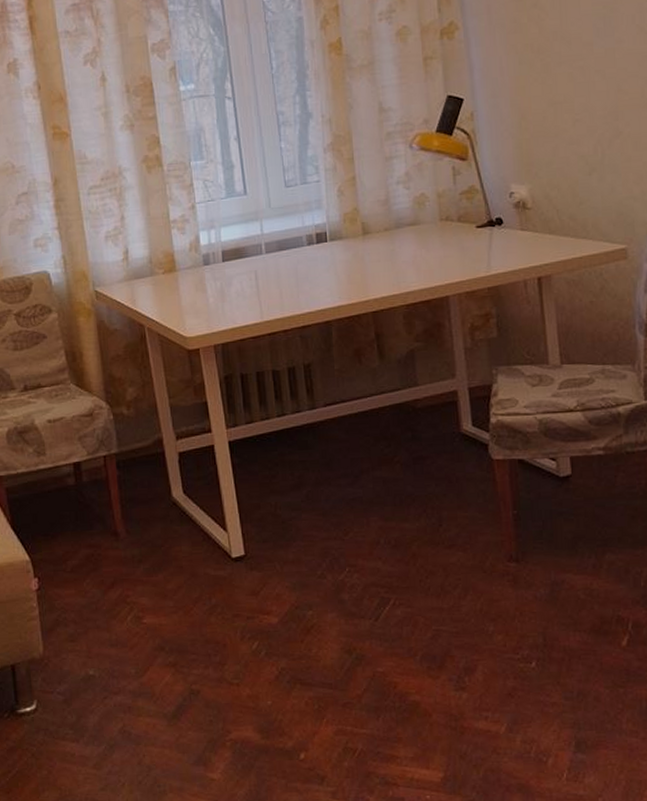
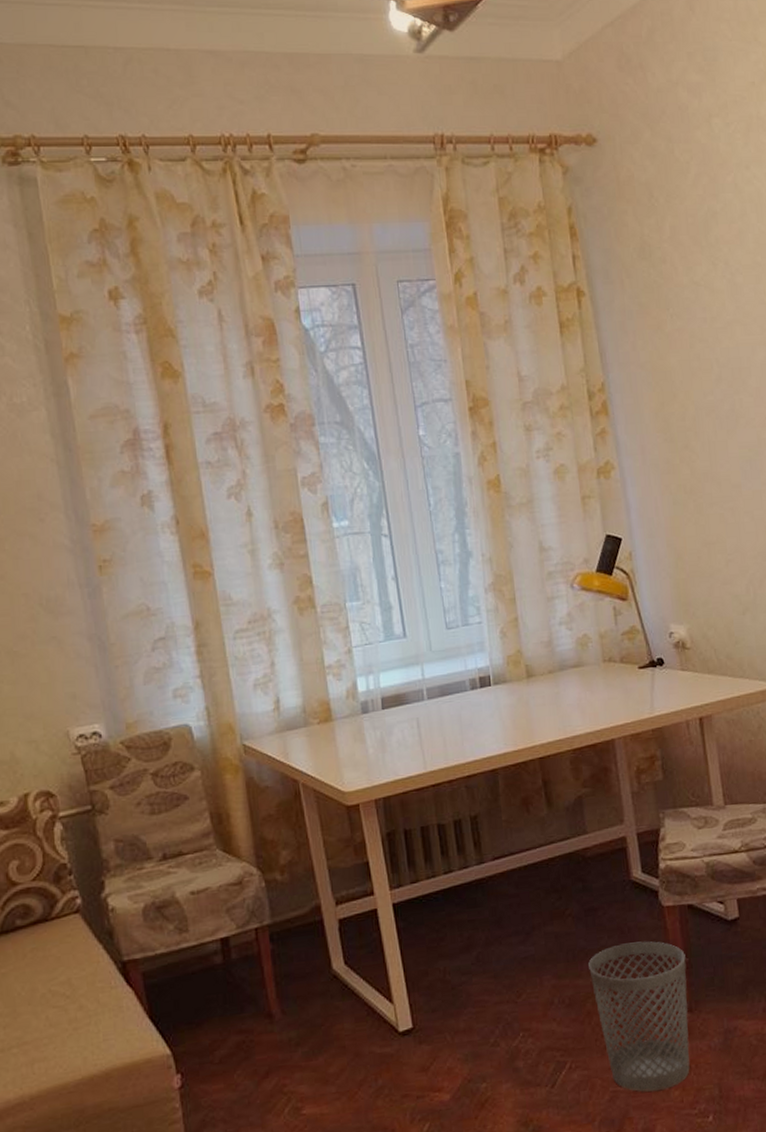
wastebasket: none [415,491,515,633] -> present [588,941,690,1092]

